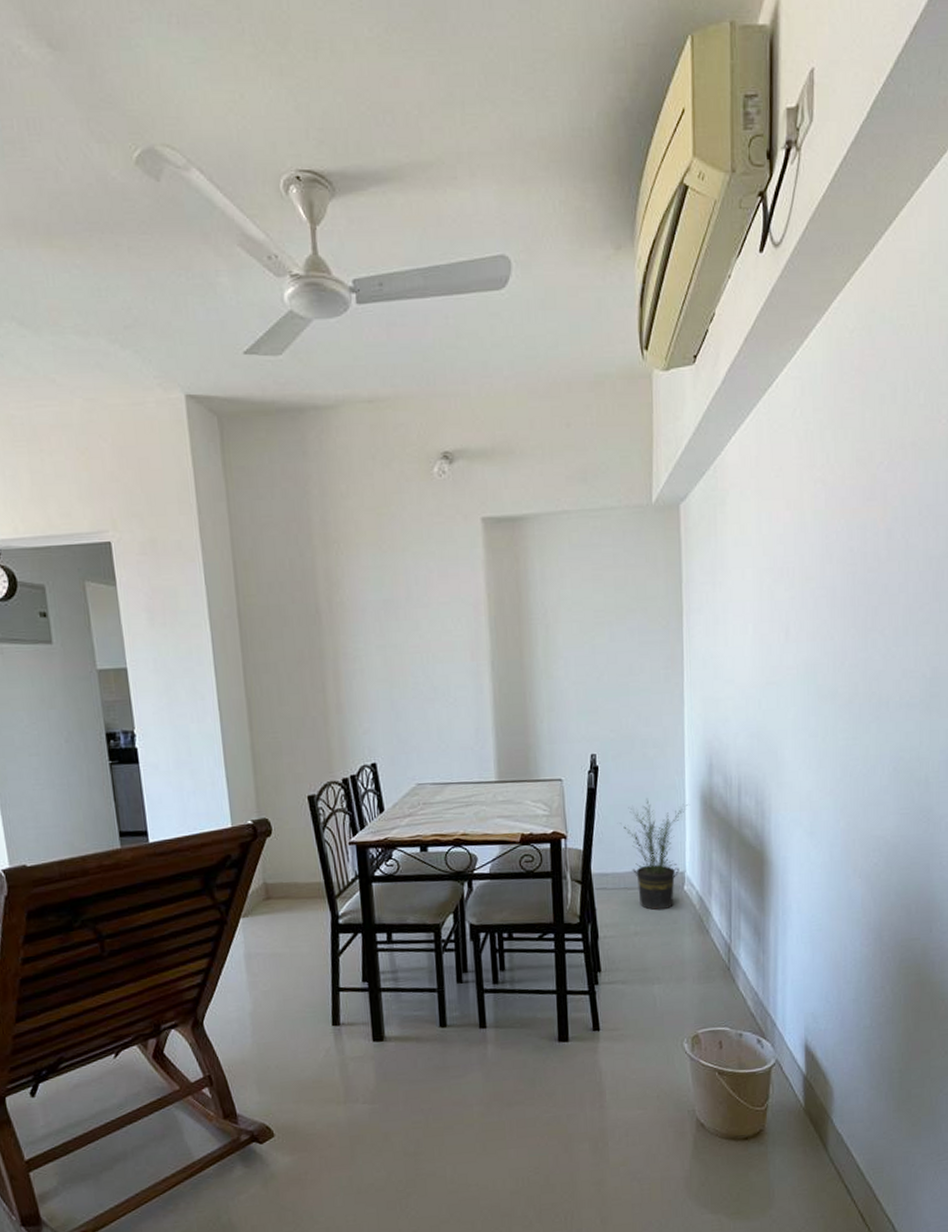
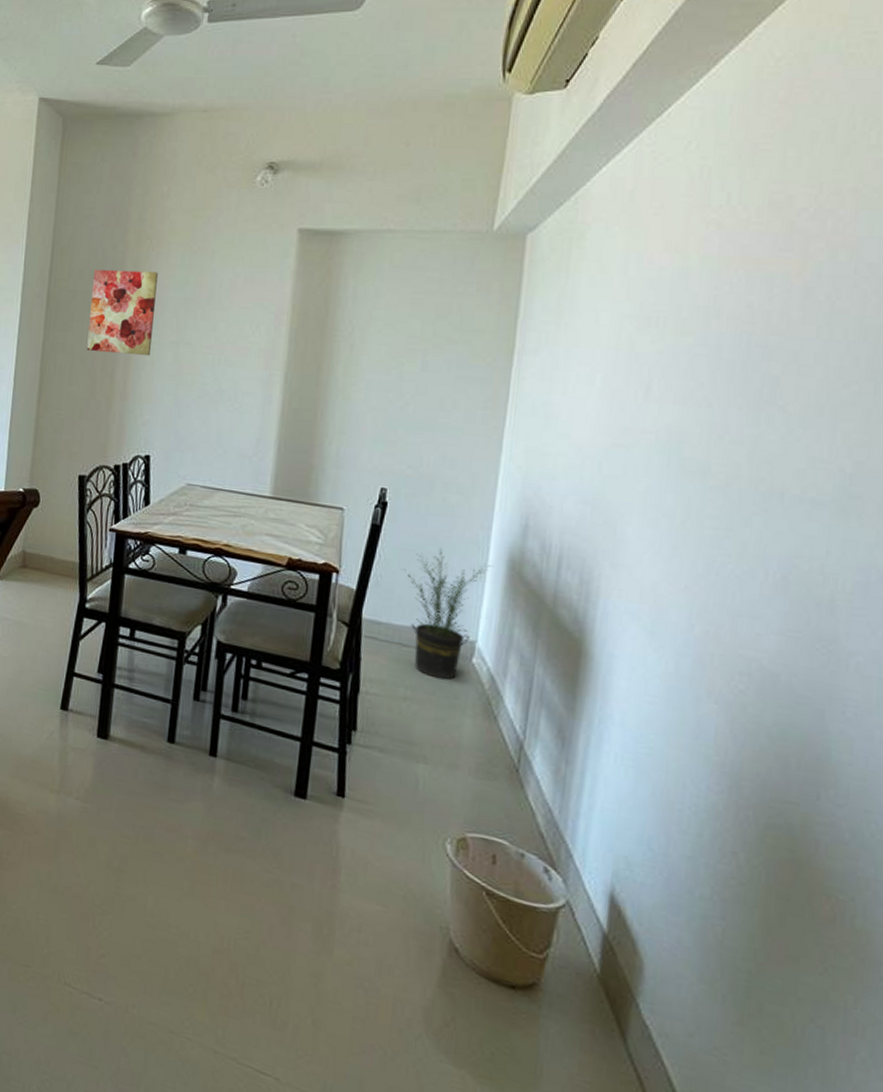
wall art: none [284,576,358,667] -> present [87,269,158,357]

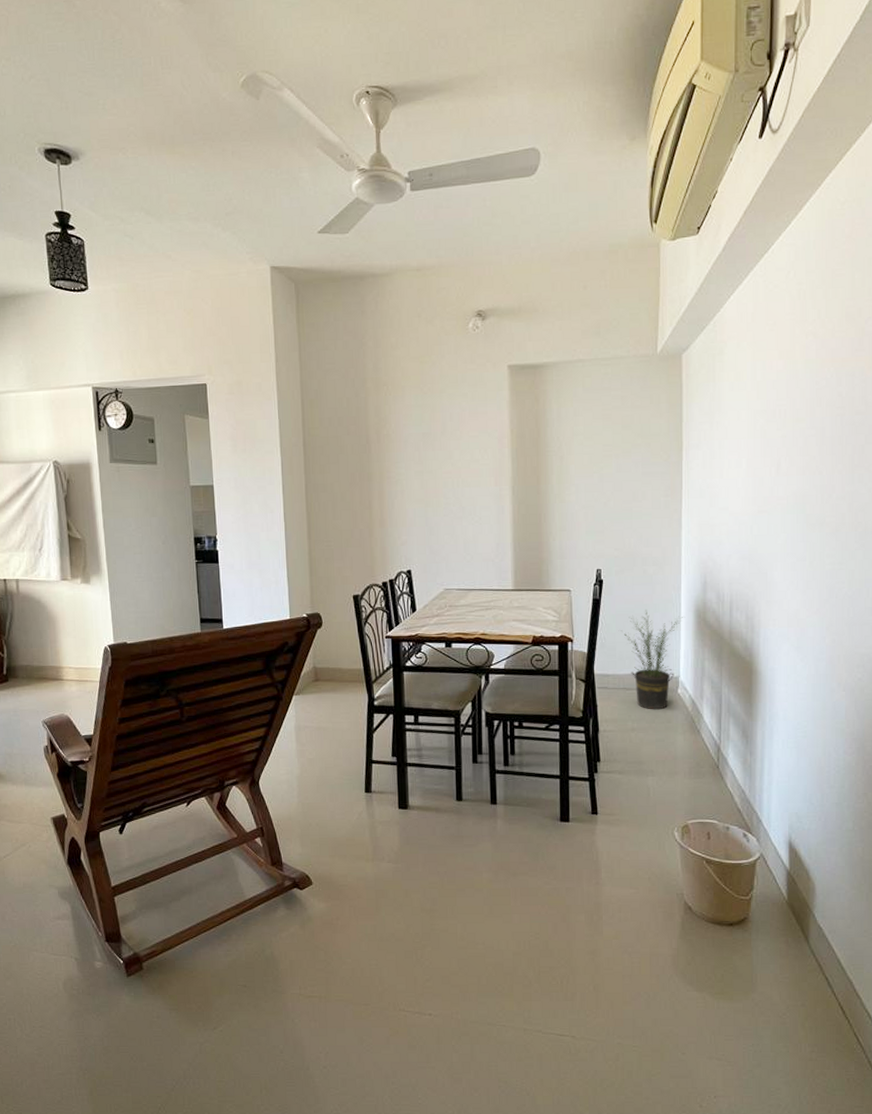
wall art: present [87,269,158,357] -> none [342,413,399,488]

